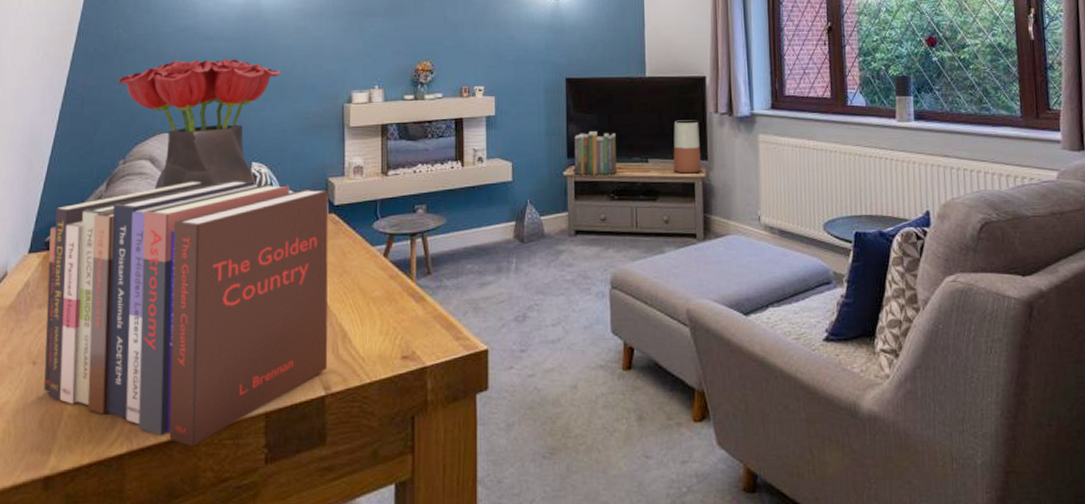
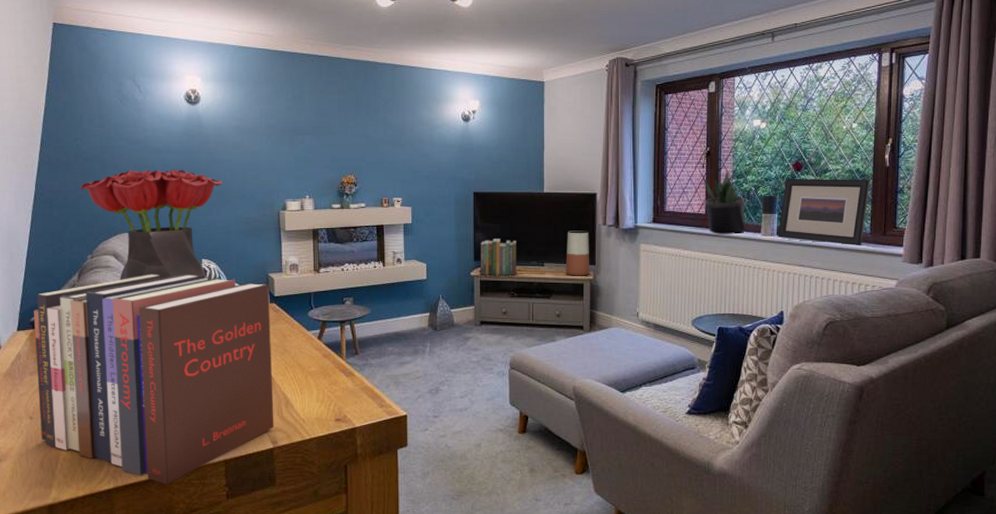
planter: none [824,49,877,121] -> present [701,171,746,235]
picture frame: none [915,54,1016,132] -> present [778,179,871,246]

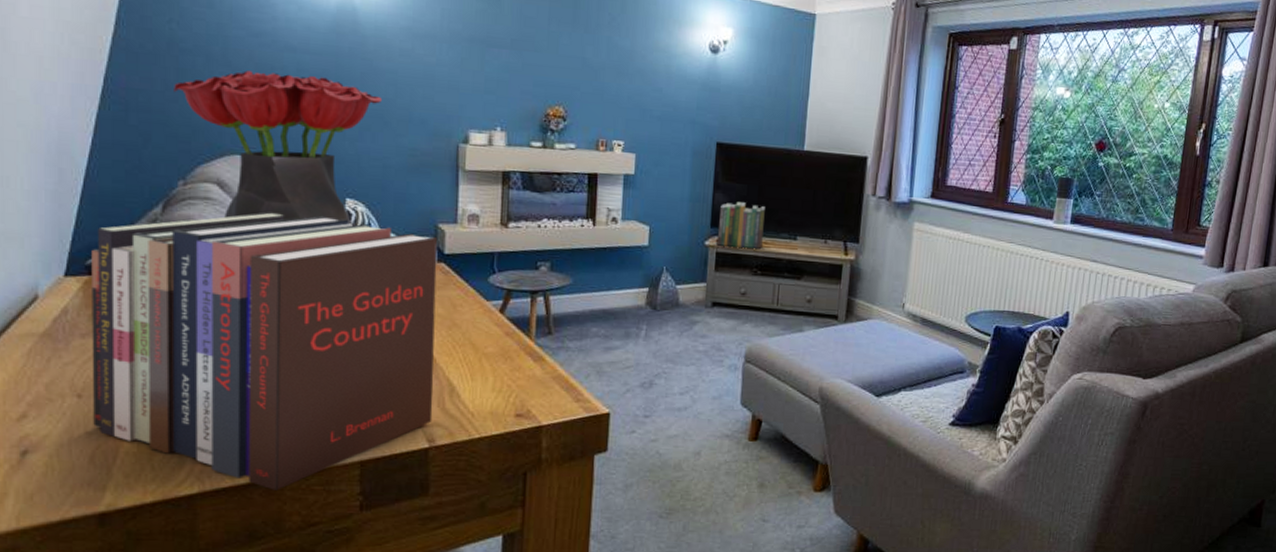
vase: present [566,230,590,276] -> none [822,199,855,256]
planter: present [701,171,746,235] -> none [992,144,1040,219]
picture frame: present [778,179,871,246] -> none [1071,160,1178,244]

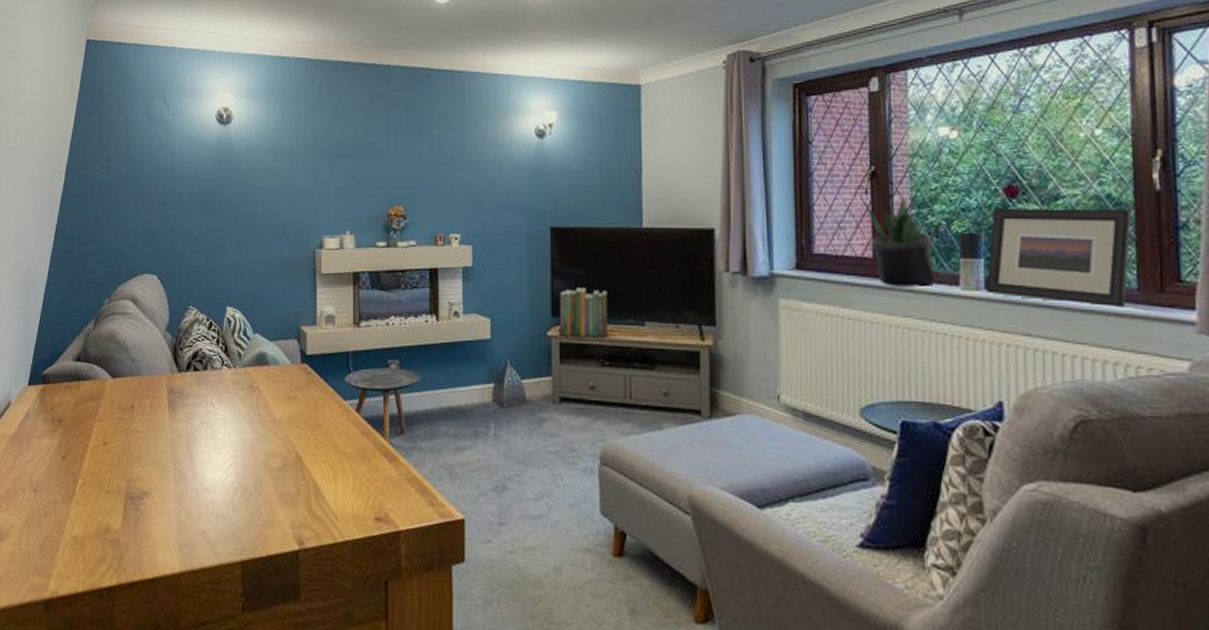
books: present [92,213,438,490] -> none [44,324,301,587]
bouquet: present [174,70,383,225] -> none [103,200,254,331]
planter: none [992,144,1040,219] -> present [864,199,935,287]
picture frame: none [1071,160,1178,244] -> present [986,208,1132,308]

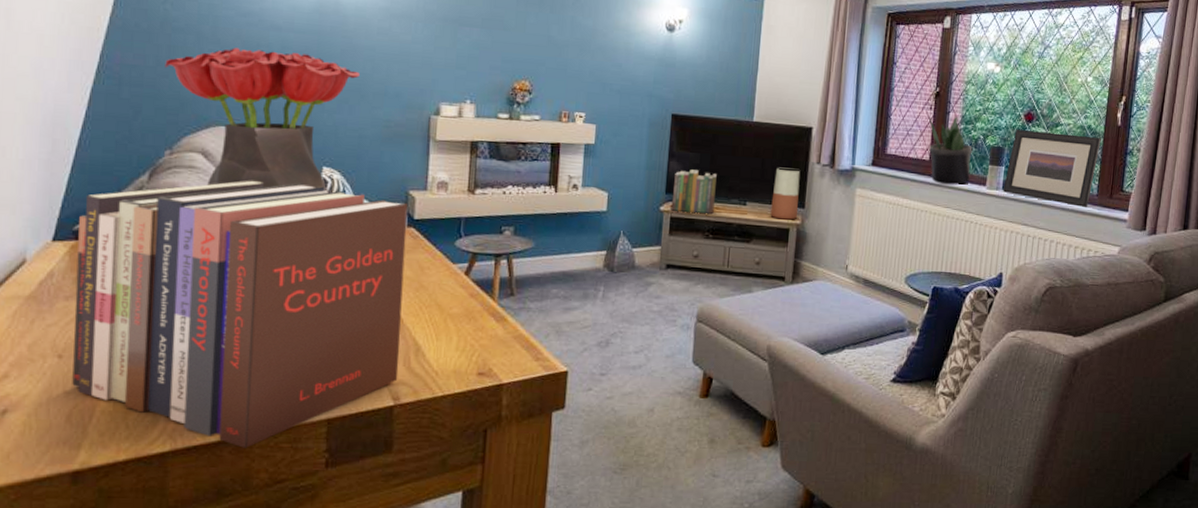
books: none [44,324,301,587] -> present [72,181,408,448]
bouquet: none [103,200,254,331] -> present [165,47,361,192]
vase: none [674,279,709,341] -> present [770,167,801,220]

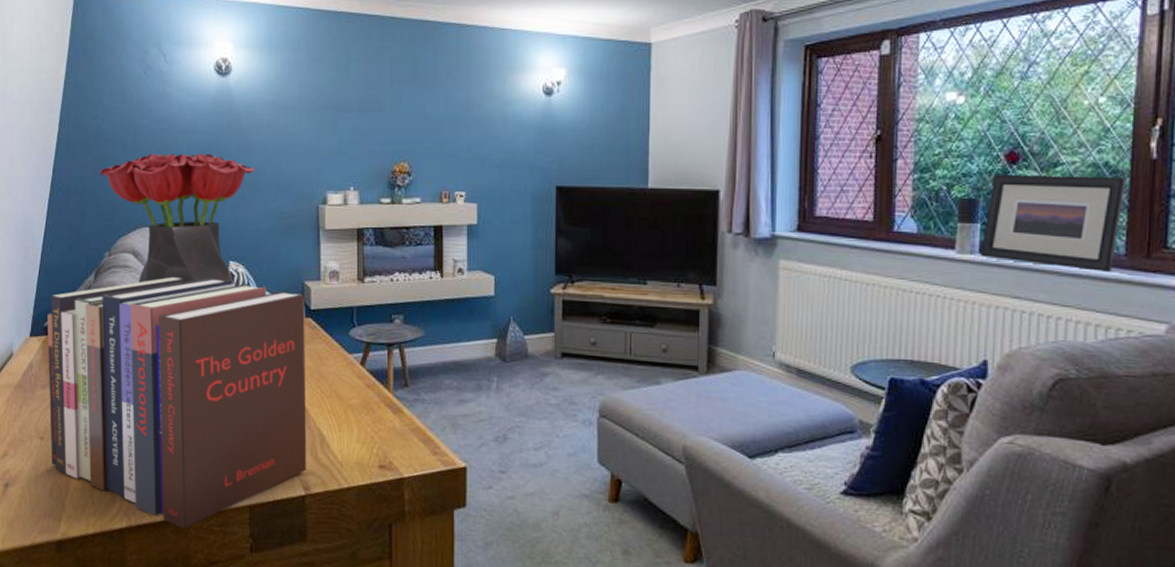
books: present [671,169,717,215] -> none [562,247,611,296]
vase: present [770,167,801,220] -> none [675,239,709,300]
planter: present [928,116,973,186] -> none [868,163,933,251]

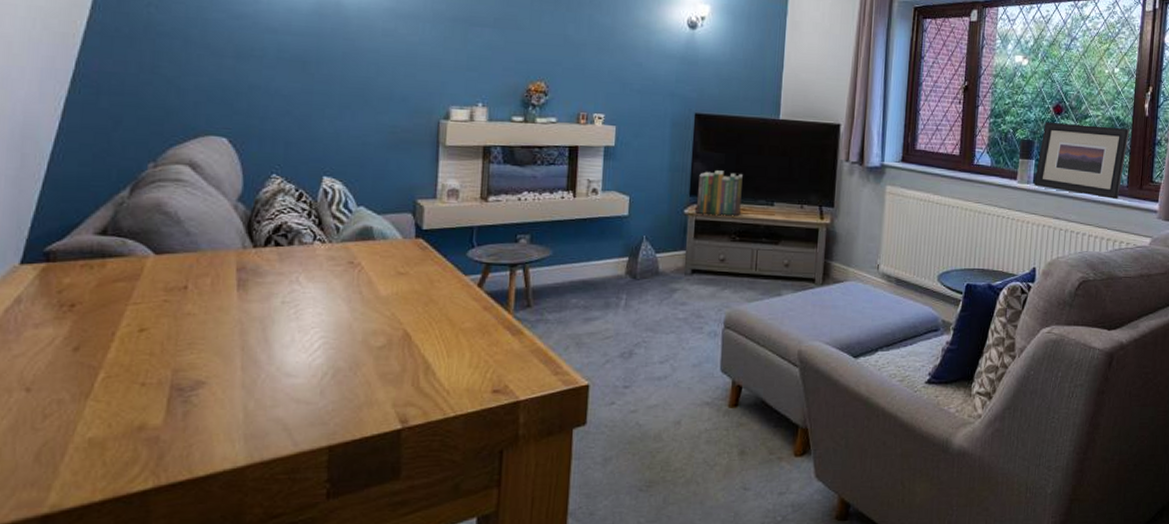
books: present [47,277,307,529] -> none [41,194,416,482]
bouquet: present [100,153,255,285] -> none [148,52,364,203]
books: none [562,247,611,296] -> present [695,170,743,216]

